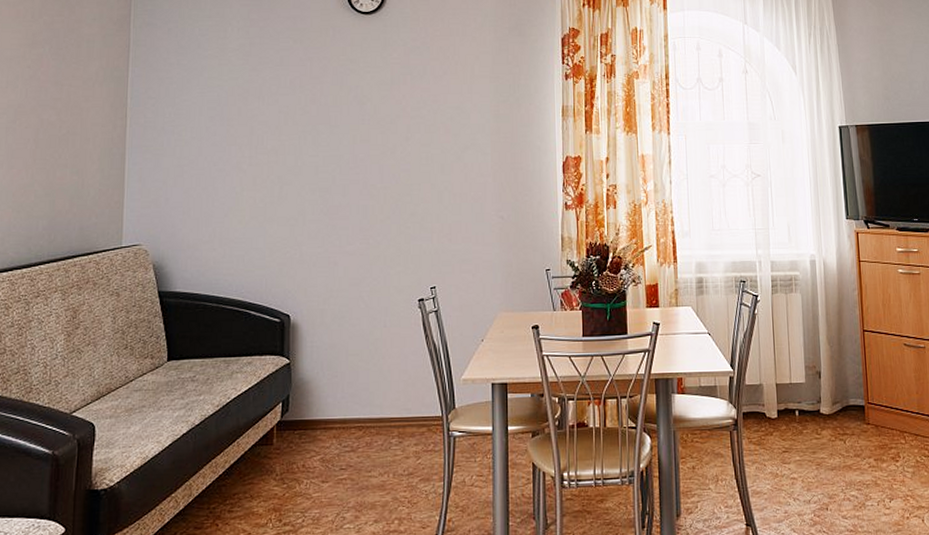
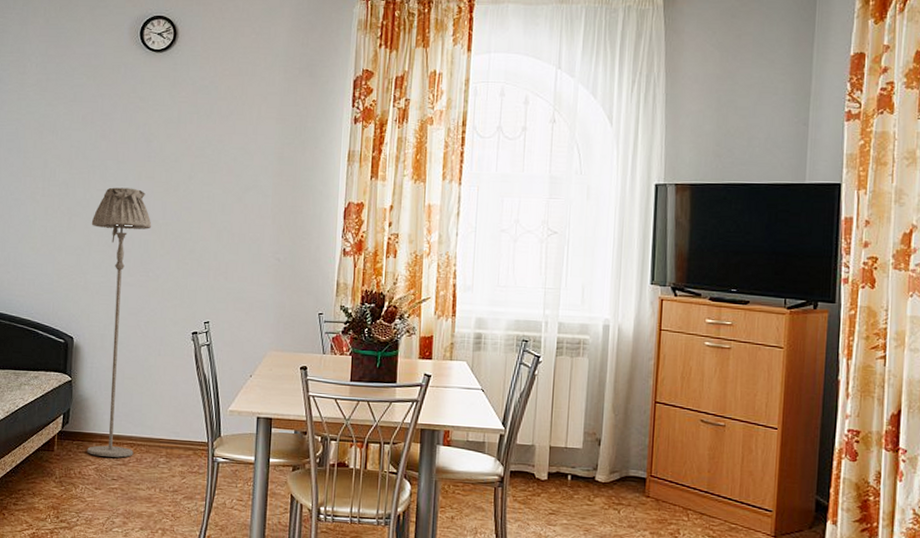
floor lamp: none [304,152,370,445] -> present [87,187,152,458]

